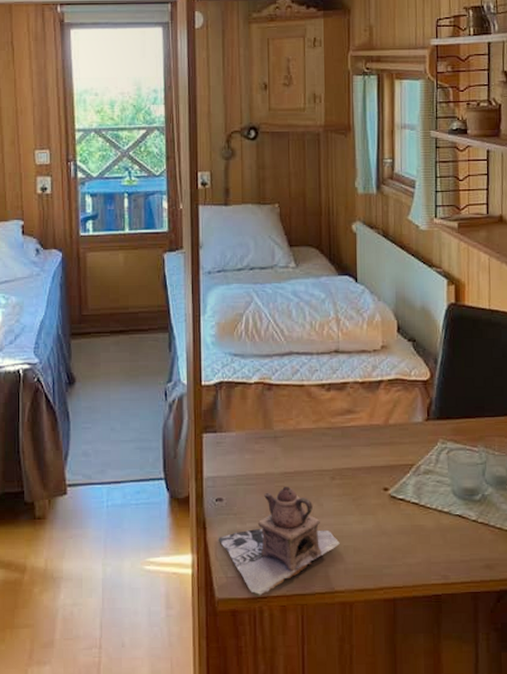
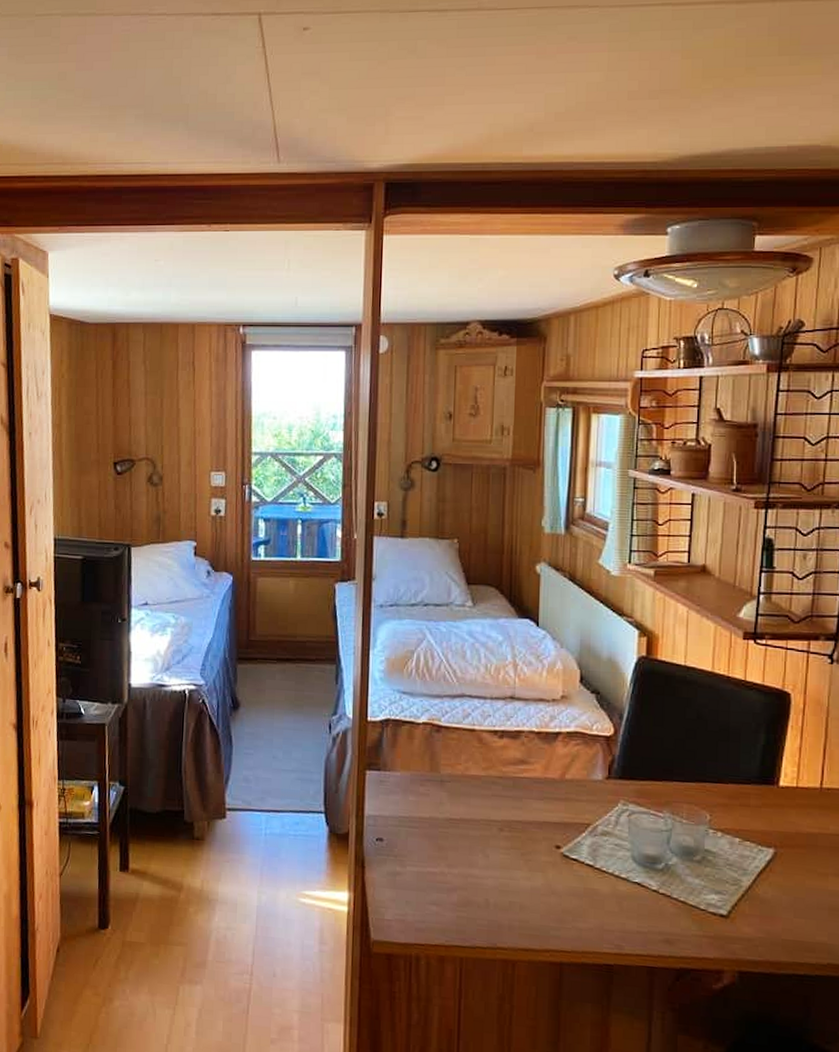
teapot: present [218,486,341,597] -> none [376,832,506,944]

